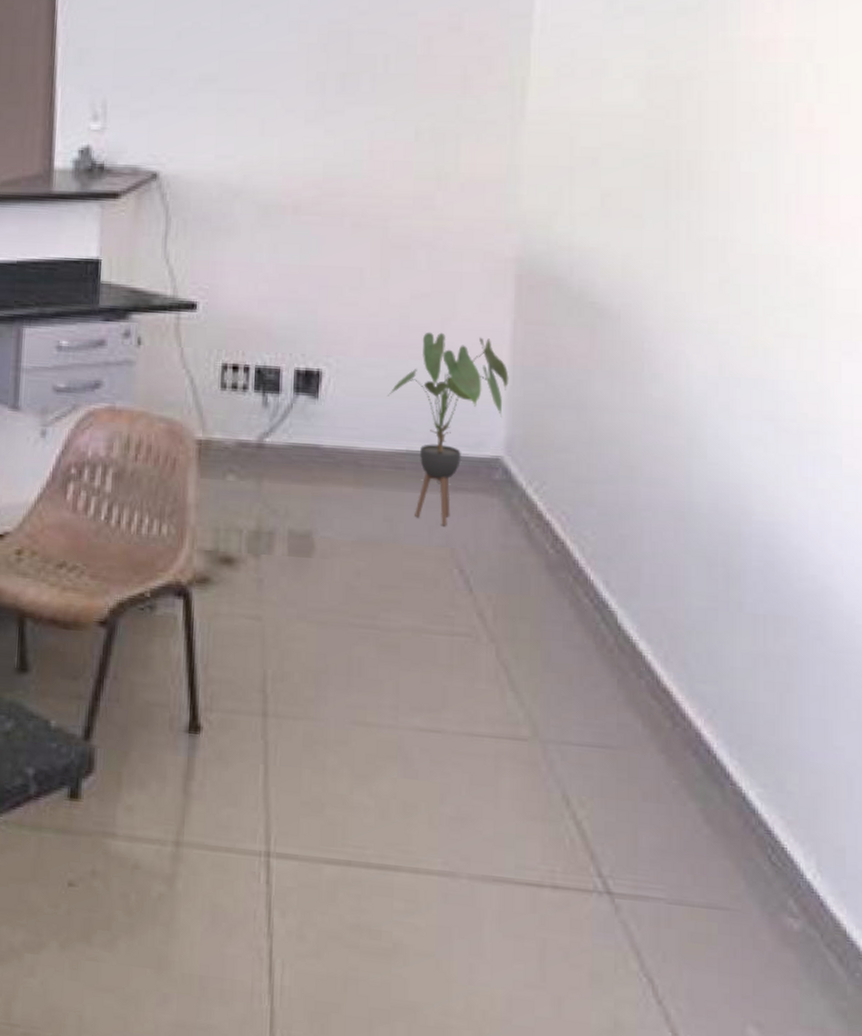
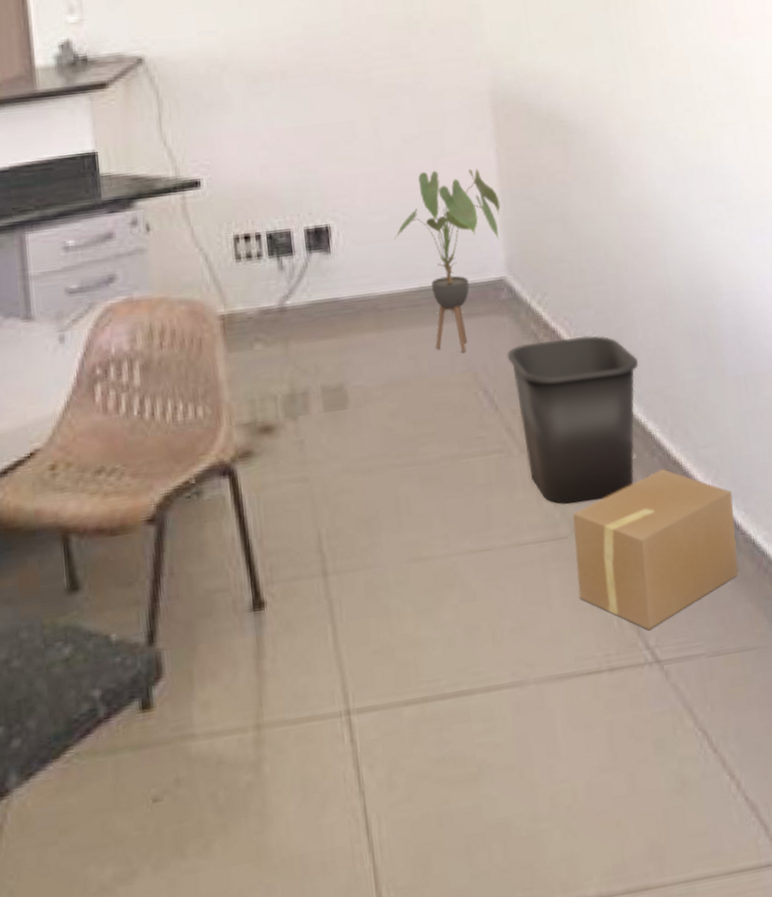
waste bin: none [491,530,639,710] -> present [507,335,638,504]
cardboard box: none [531,694,727,858] -> present [573,468,738,631]

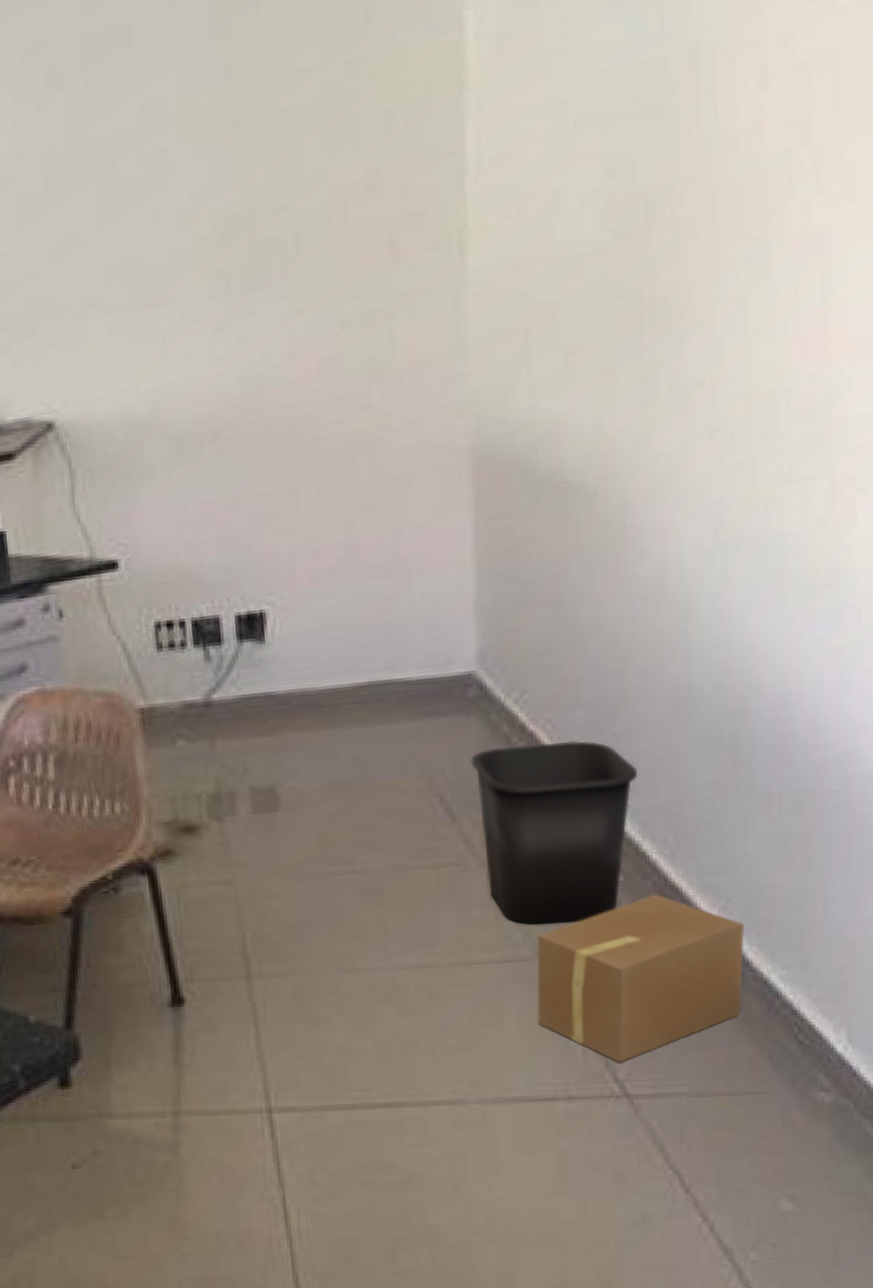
house plant: present [393,168,501,352] -> none [340,543,475,755]

